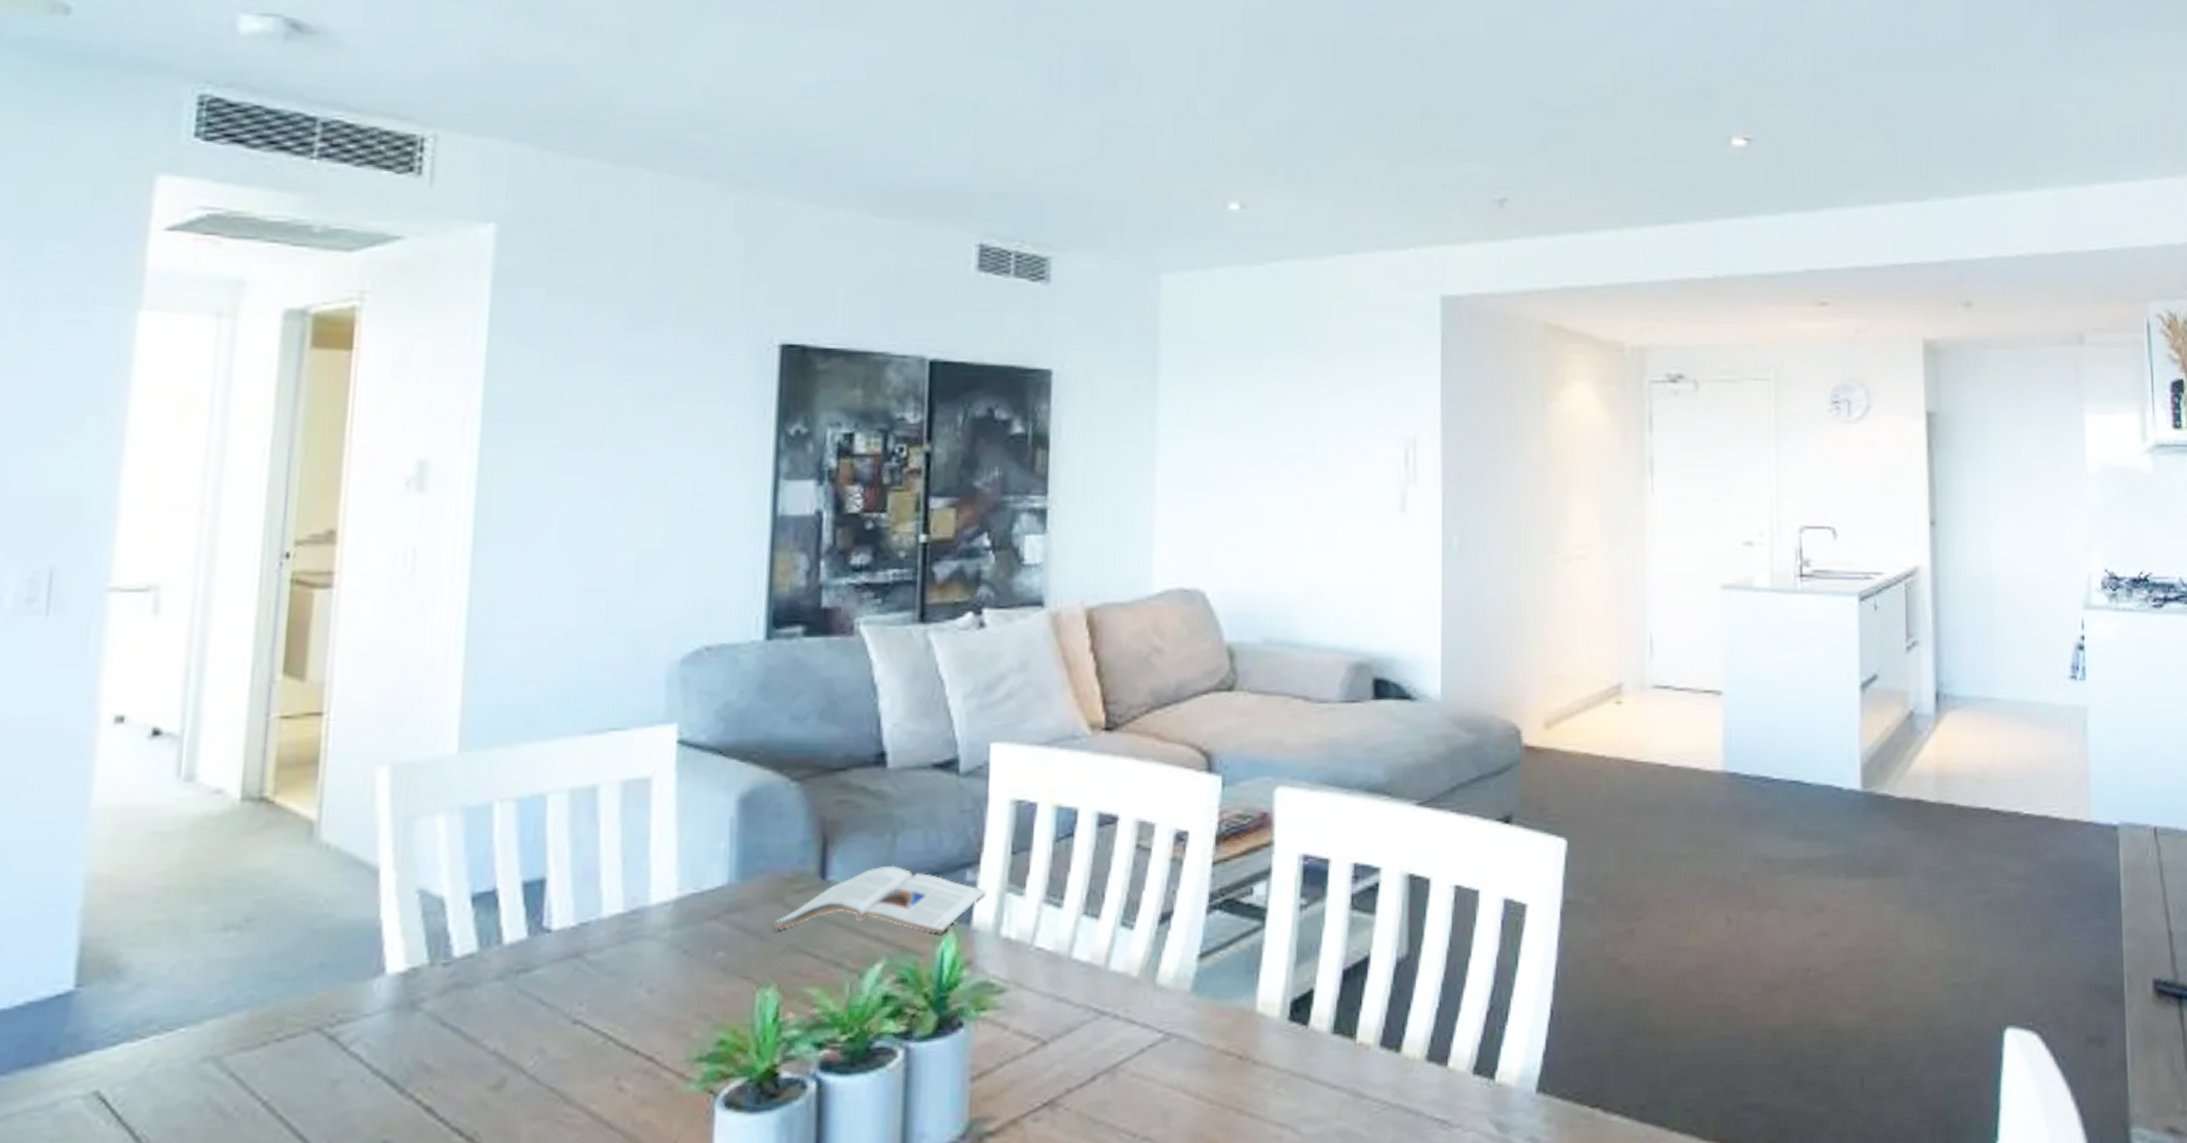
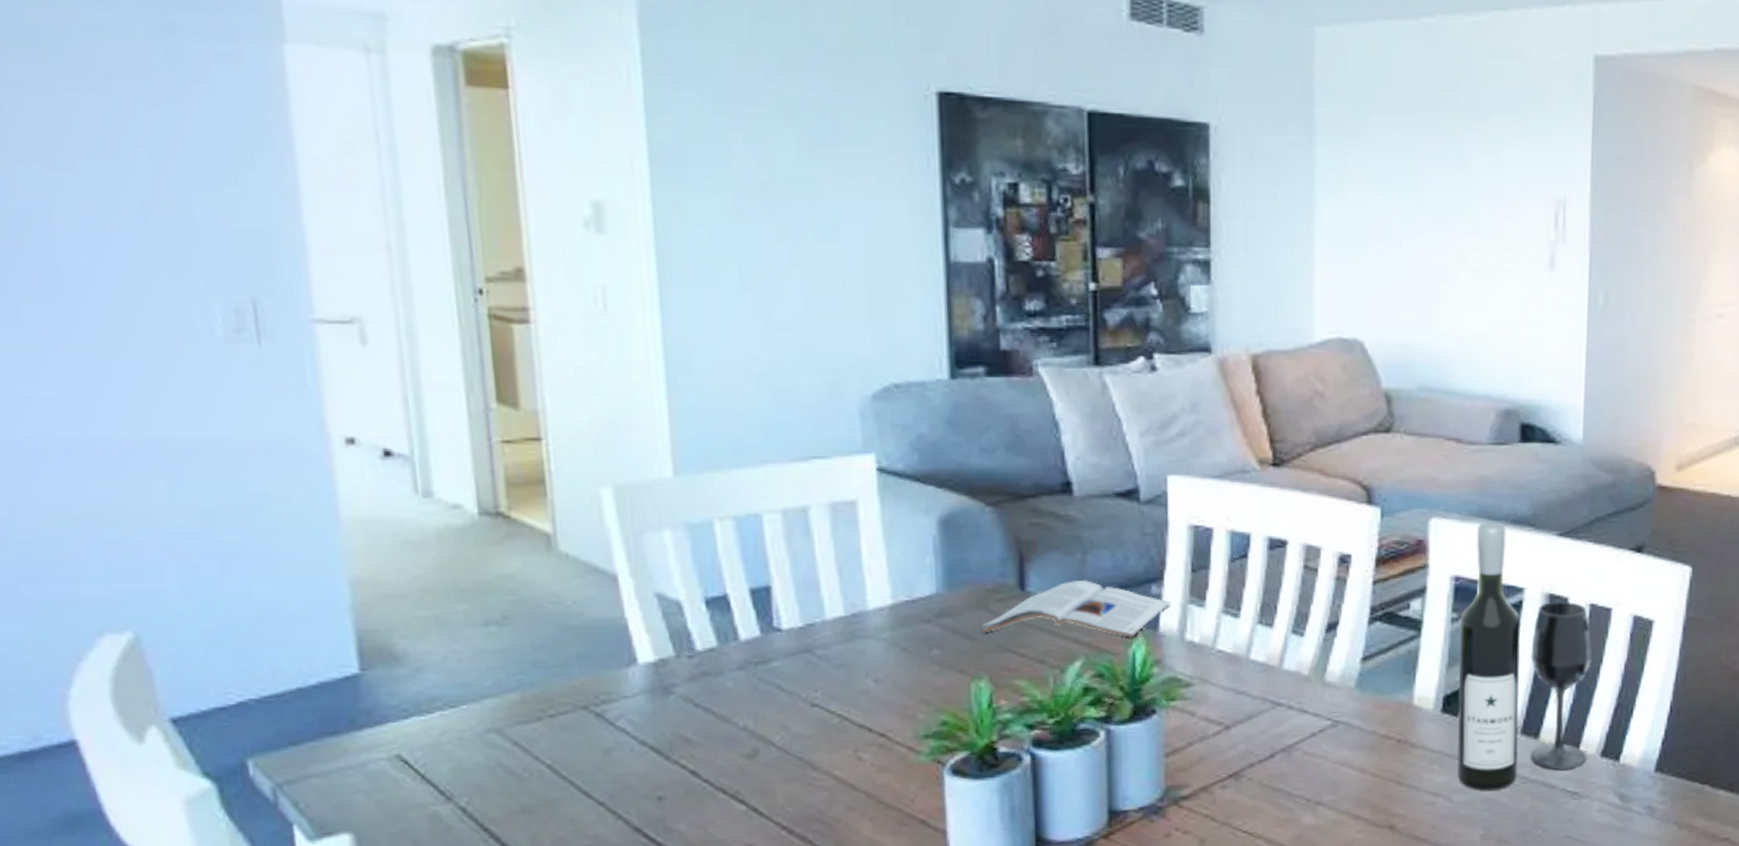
bottle: none [1306,789,1378,1120] -> present [1457,521,1521,791]
wine glass: none [1390,882,1458,1093] -> present [1531,601,1592,771]

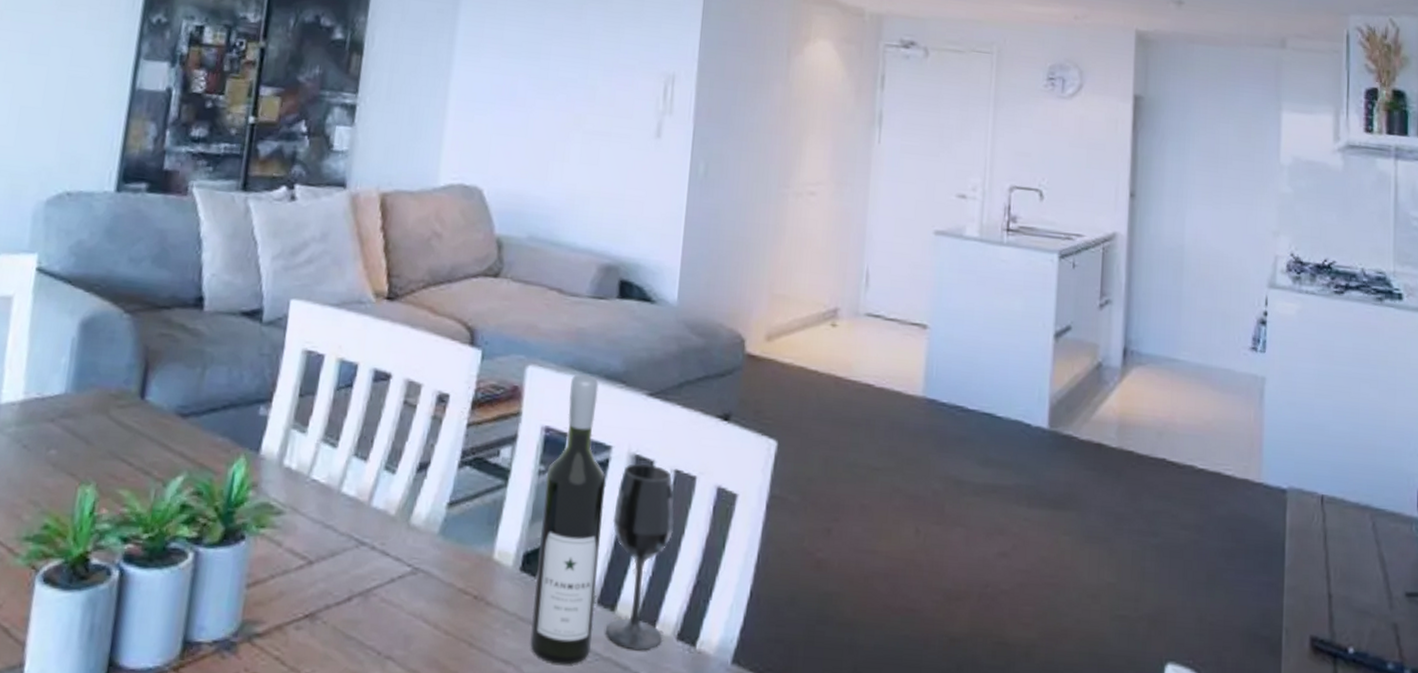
magazine: present [982,579,1170,638] -> none [98,393,275,458]

